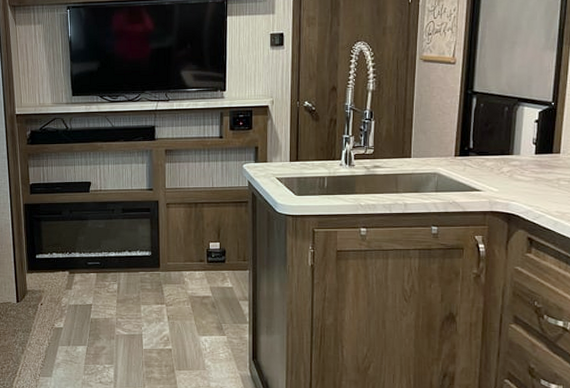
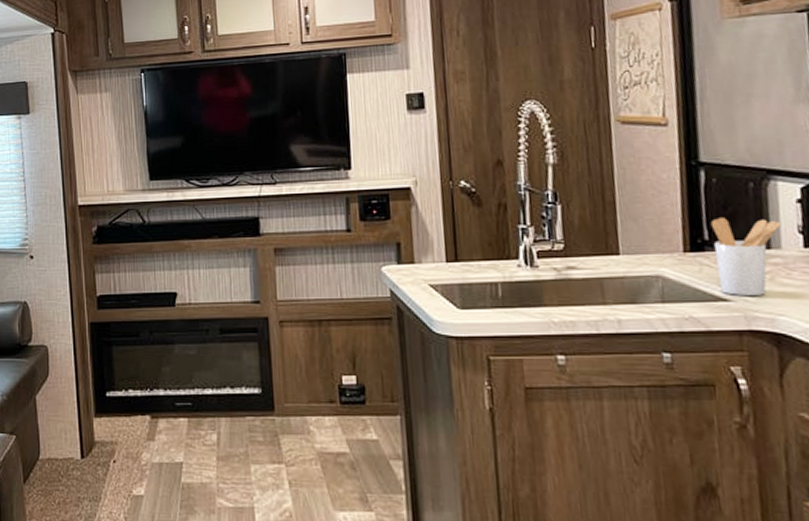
utensil holder: none [475,131,523,187] -> present [710,216,782,295]

